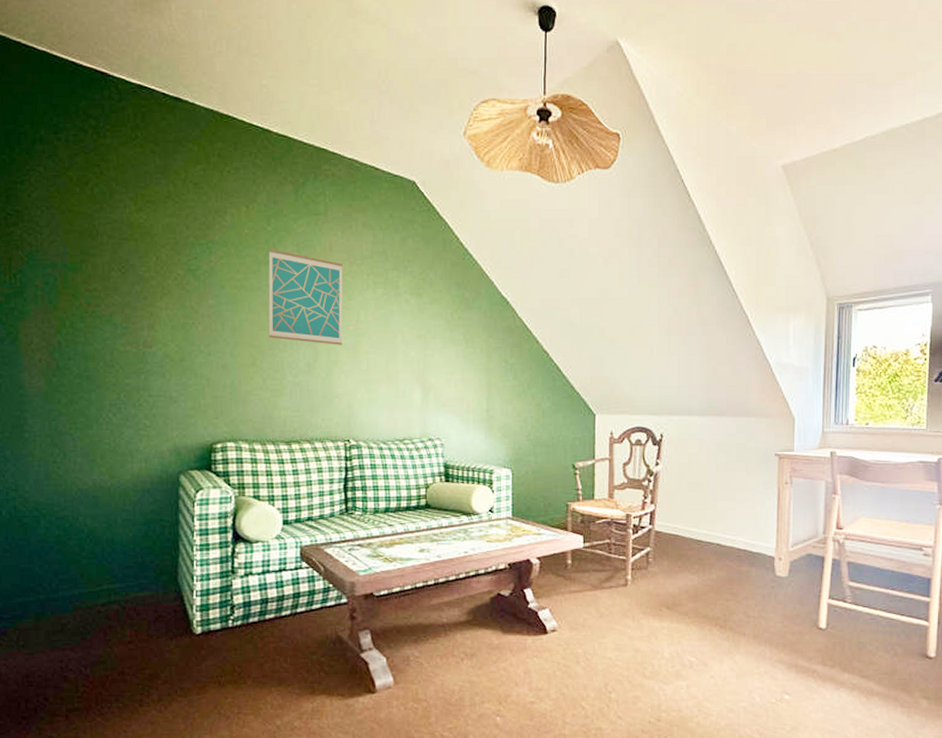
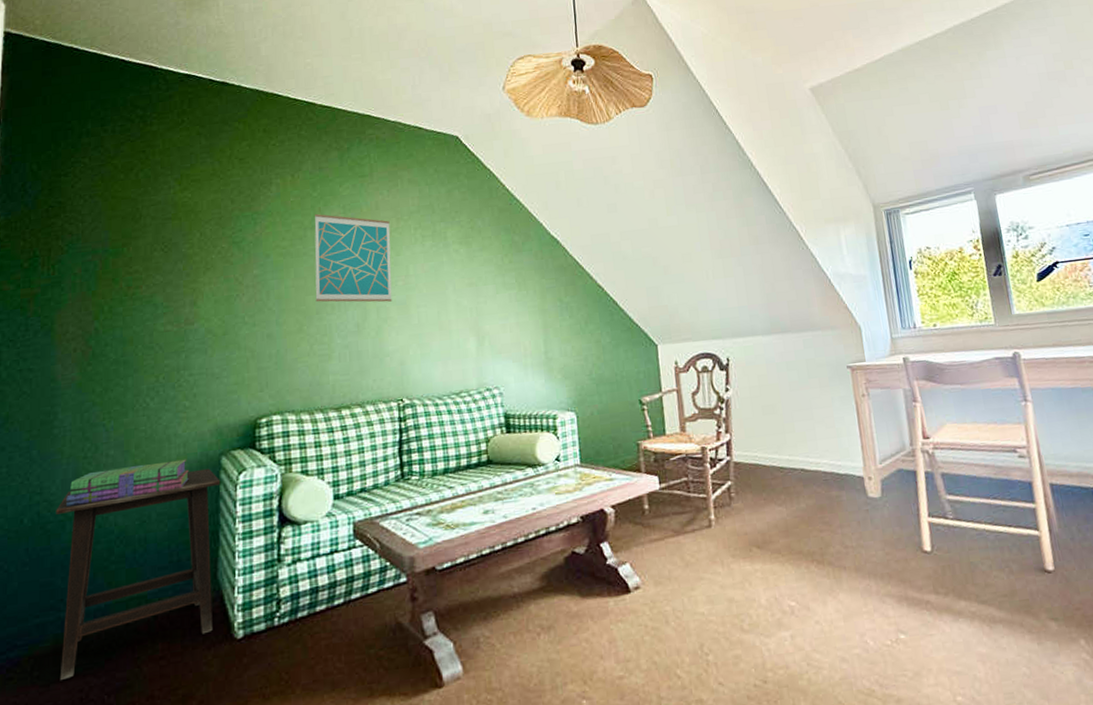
side table: none [30,484,180,651] -> present [56,468,221,681]
stack of books: none [39,473,151,504] -> present [66,459,189,507]

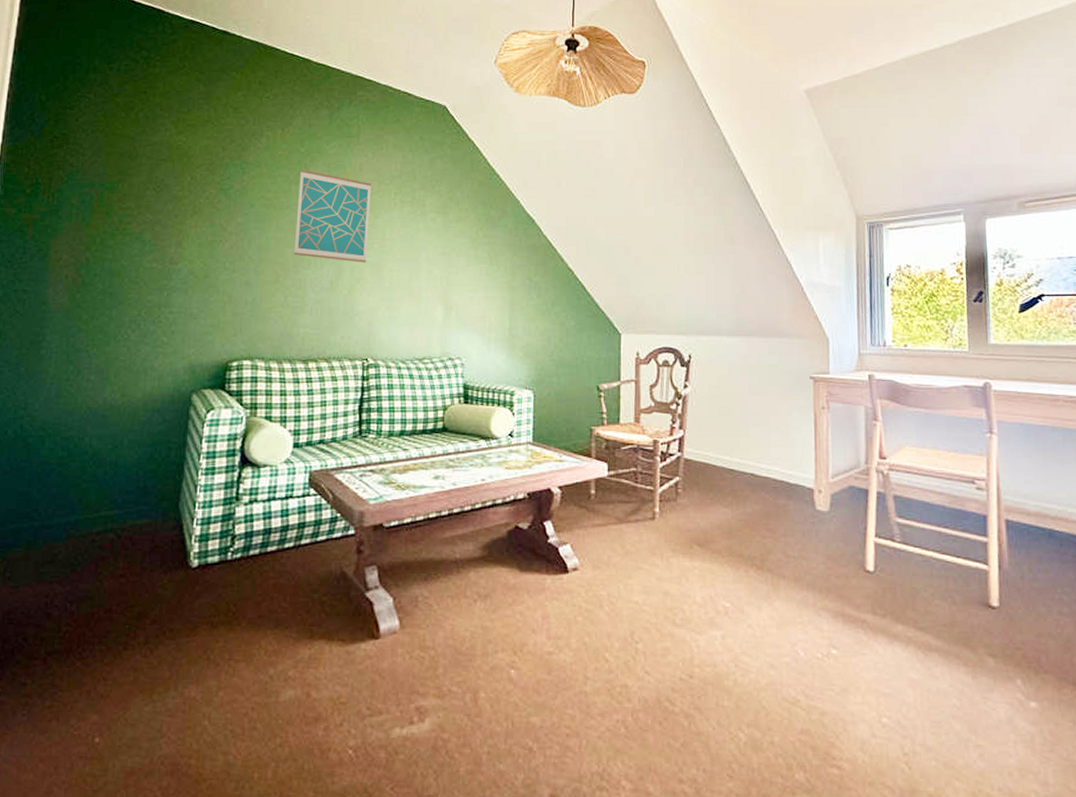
side table: present [56,468,221,681] -> none [28,403,190,585]
stack of books: present [66,459,189,507] -> none [47,392,161,424]

